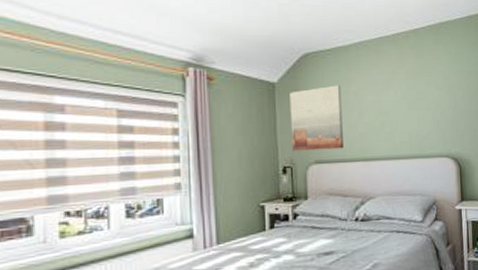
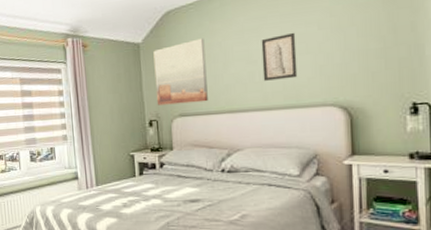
wall art: none [391,89,420,131] -> present [261,32,298,81]

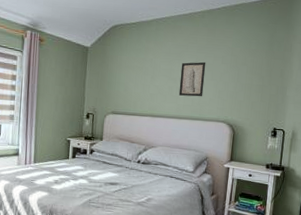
wall art: present [153,38,208,106] -> none [95,52,140,105]

